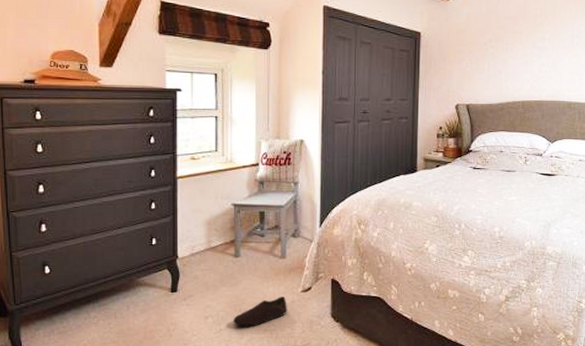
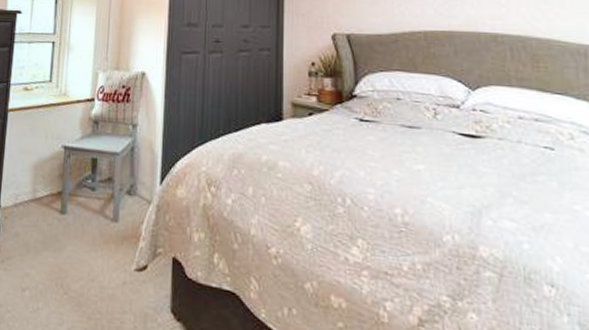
shoe: present [233,297,287,327] -> none [52,274,117,311]

